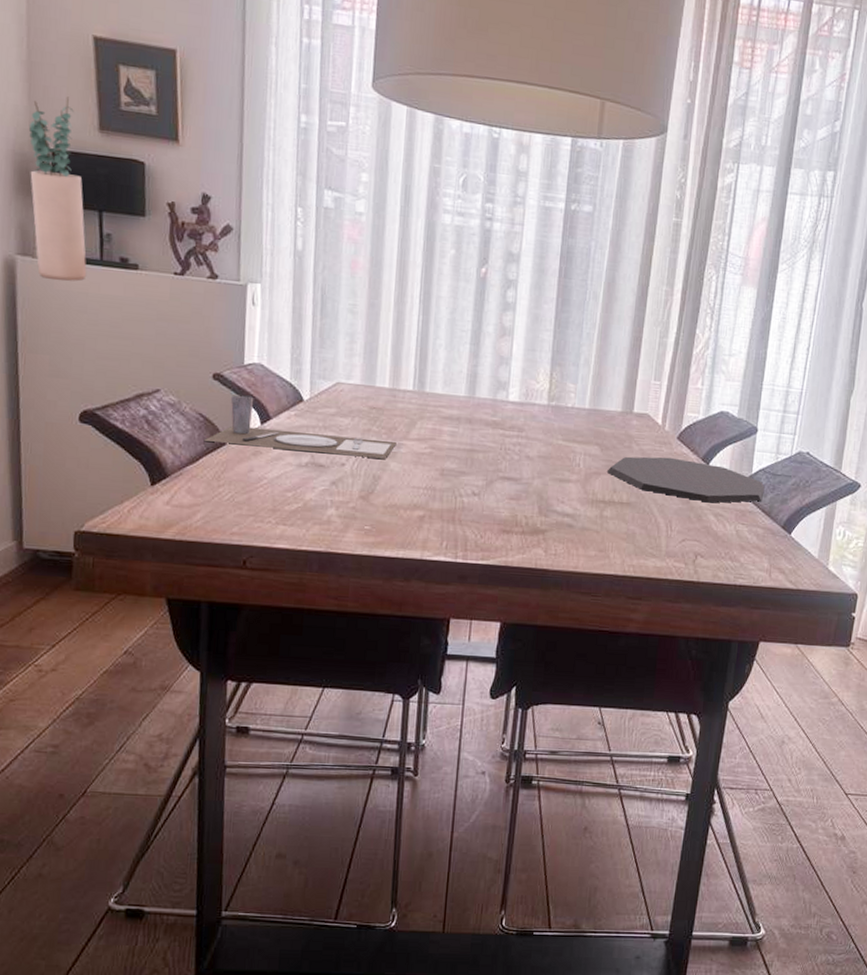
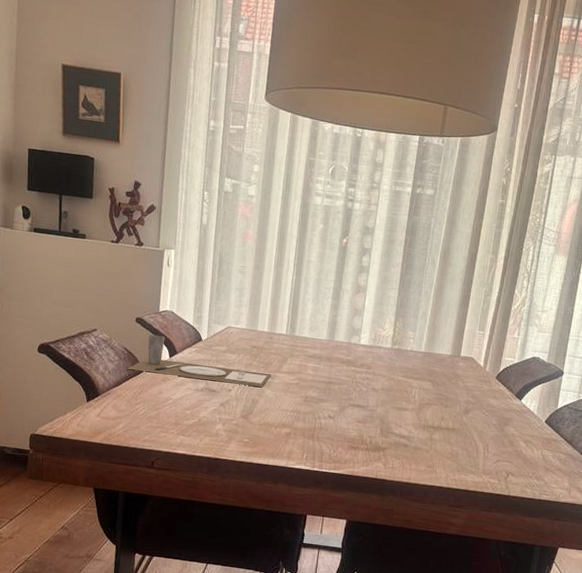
vase: present [28,96,87,282] -> none [12,109,49,247]
placemat: present [606,456,765,503] -> none [436,391,568,432]

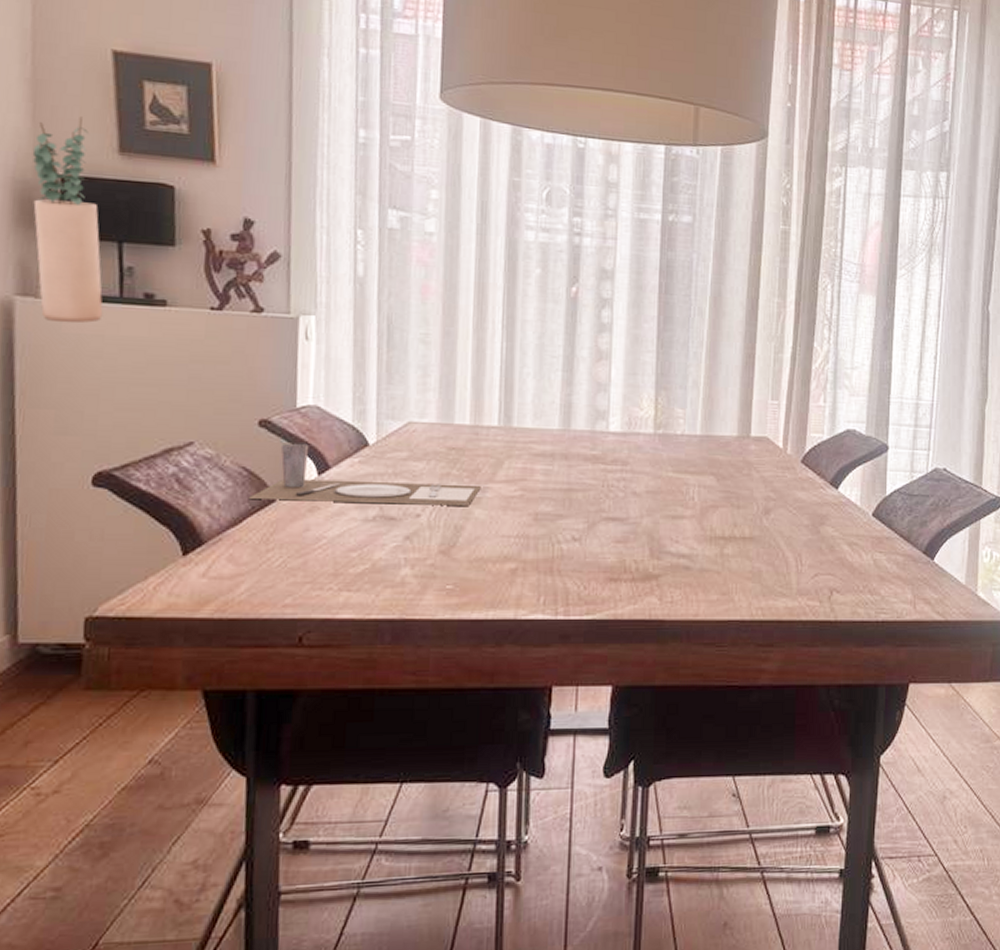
vase: none [12,109,49,247] -> present [32,116,103,324]

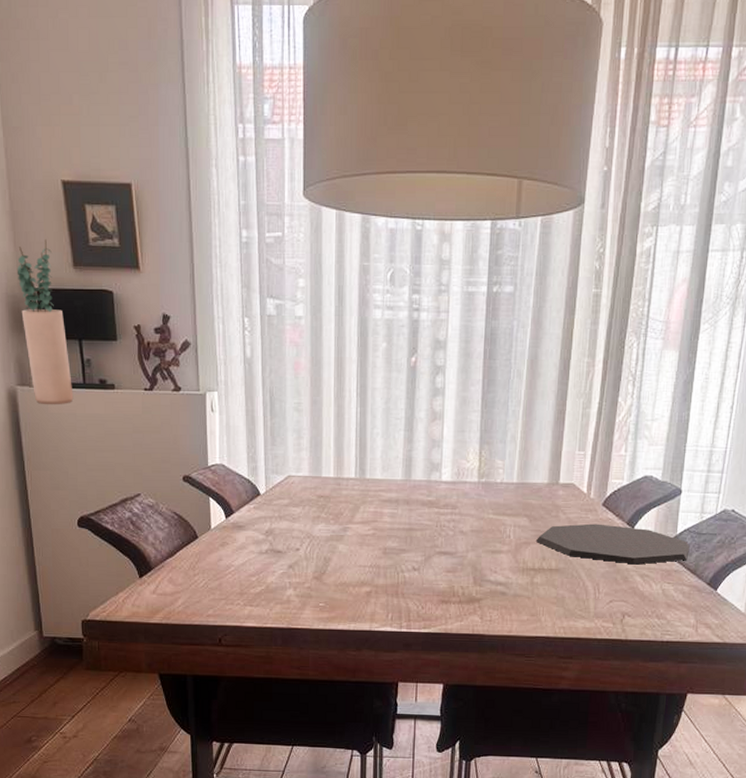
place setting: present [248,443,481,506] -> none [179,493,343,542]
placemat: none [724,483,901,531] -> present [535,523,690,565]

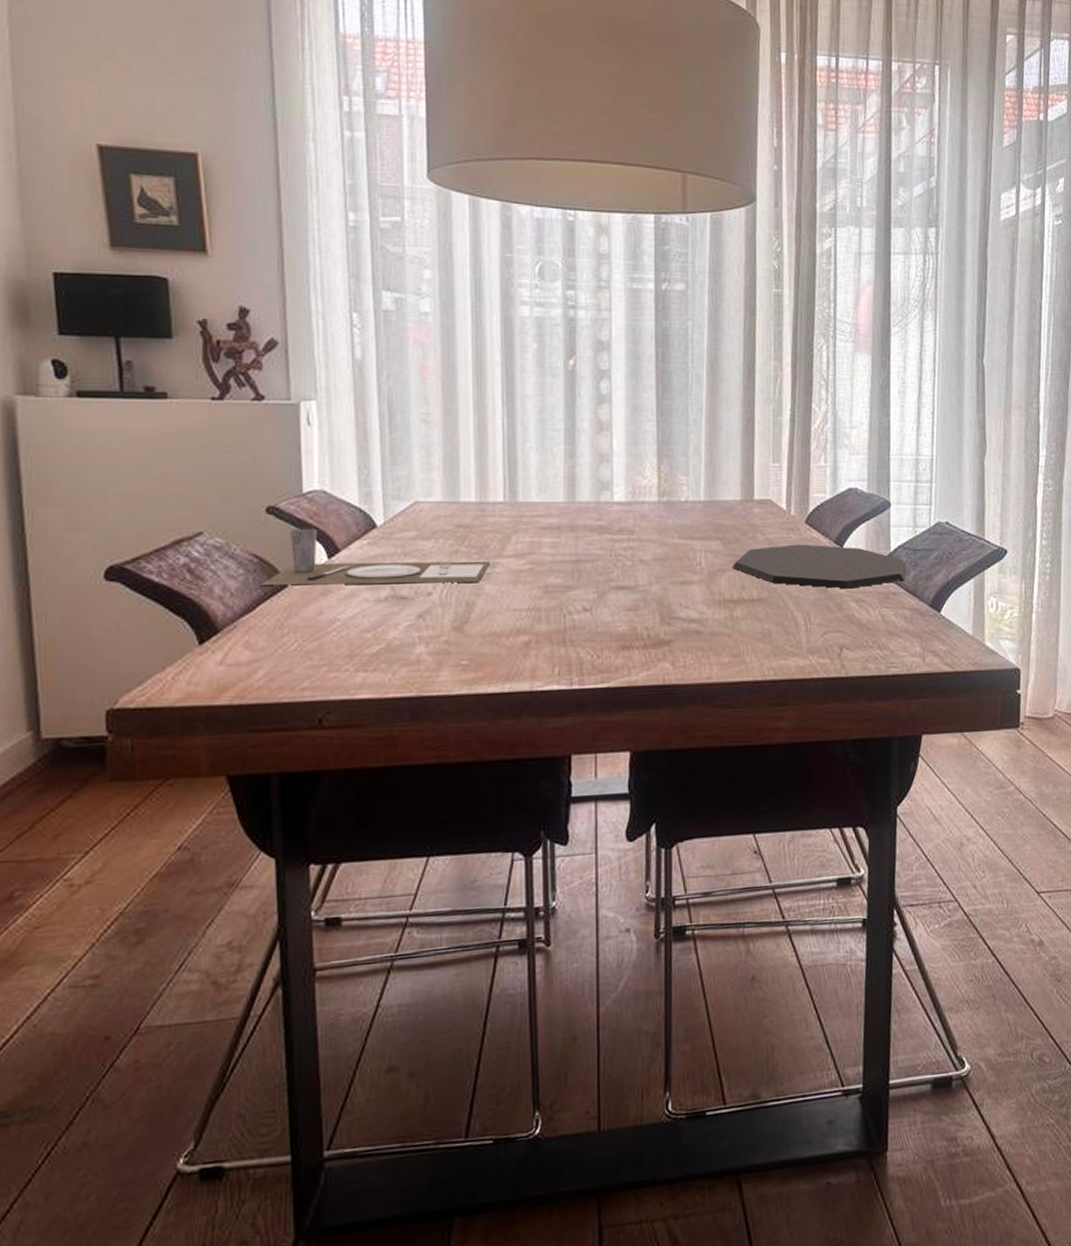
vase: present [16,239,74,405] -> none [23,213,105,420]
place setting: none [179,493,343,542] -> present [260,528,490,586]

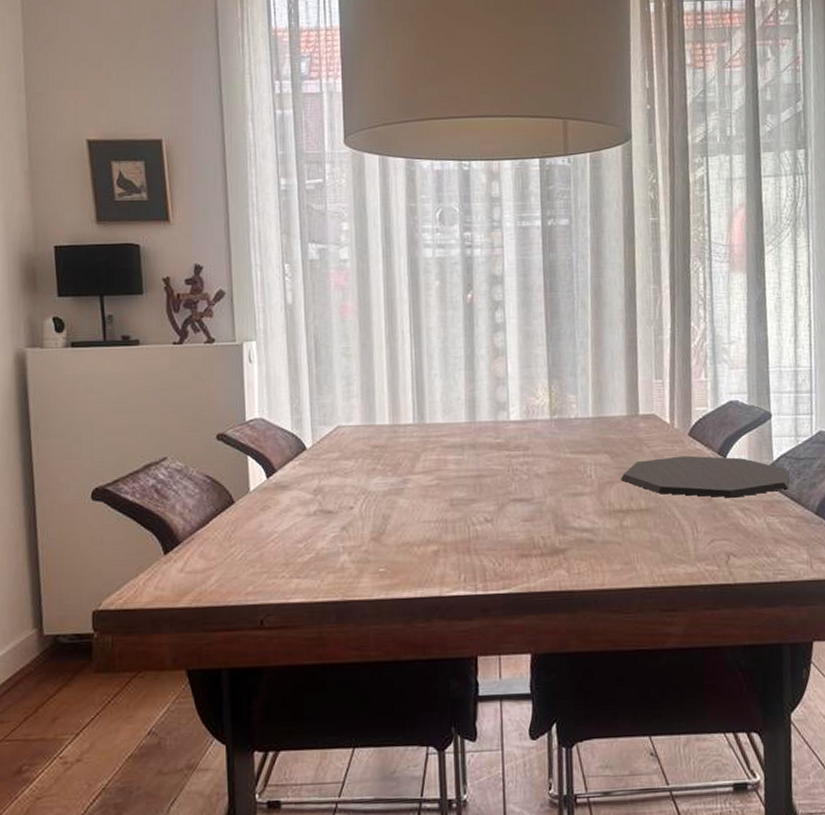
place setting: present [260,528,490,586] -> none [212,451,403,503]

